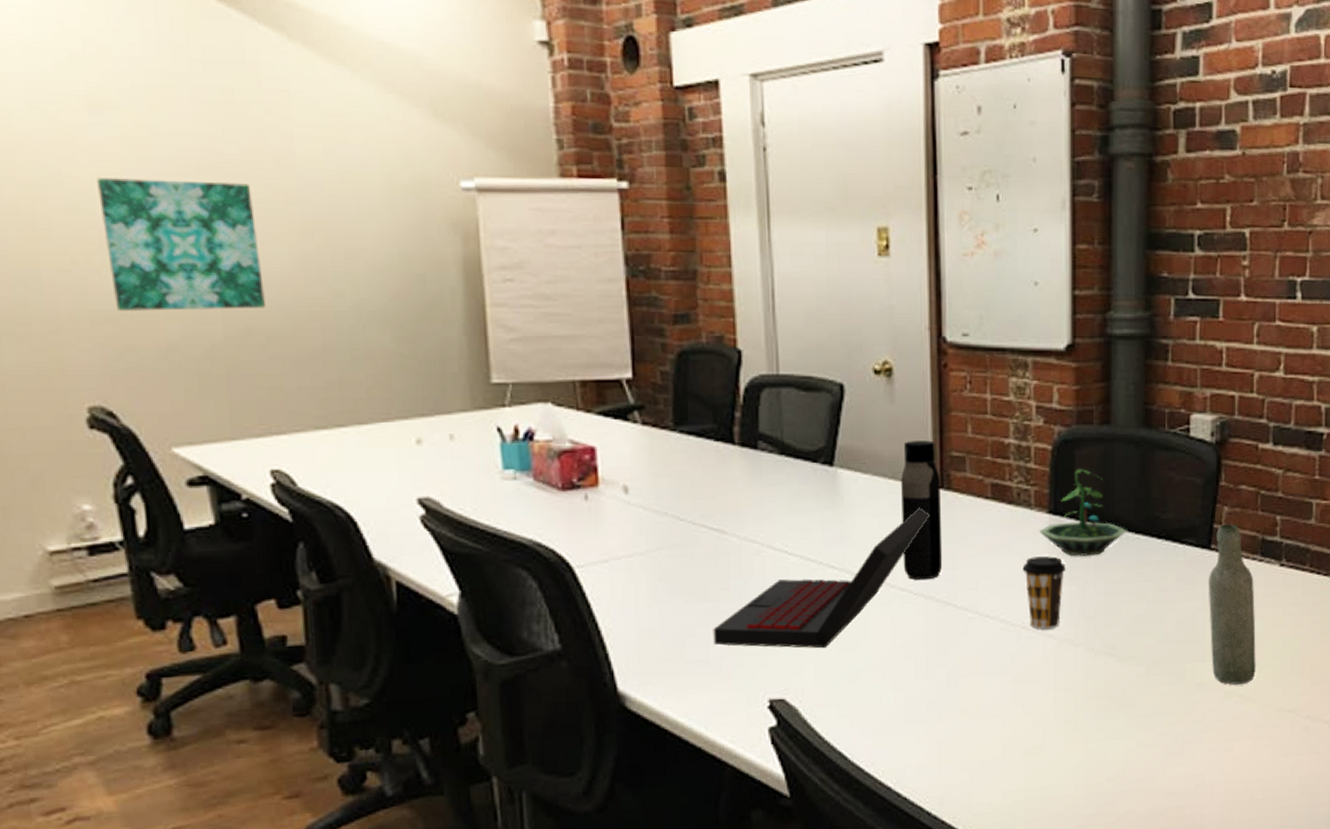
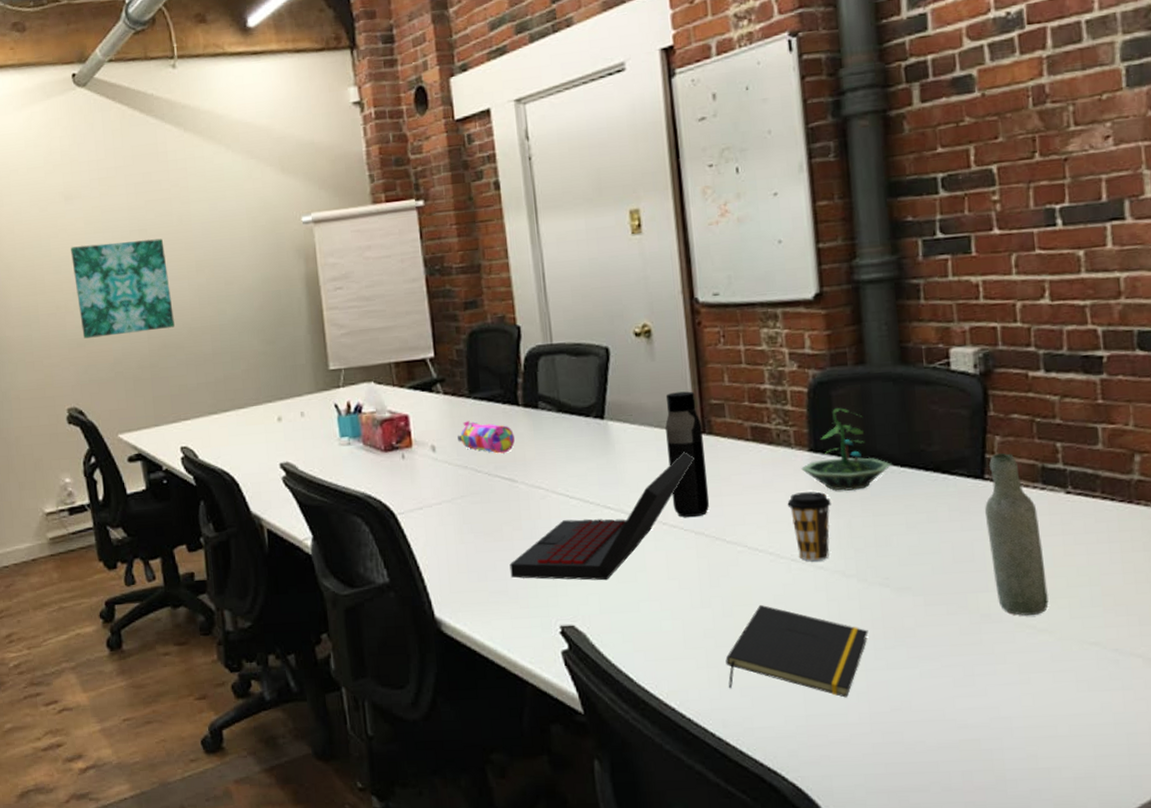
pencil case: none [657,458,727,500] -> present [458,421,515,454]
notepad: none [947,675,1091,770] -> present [725,605,868,698]

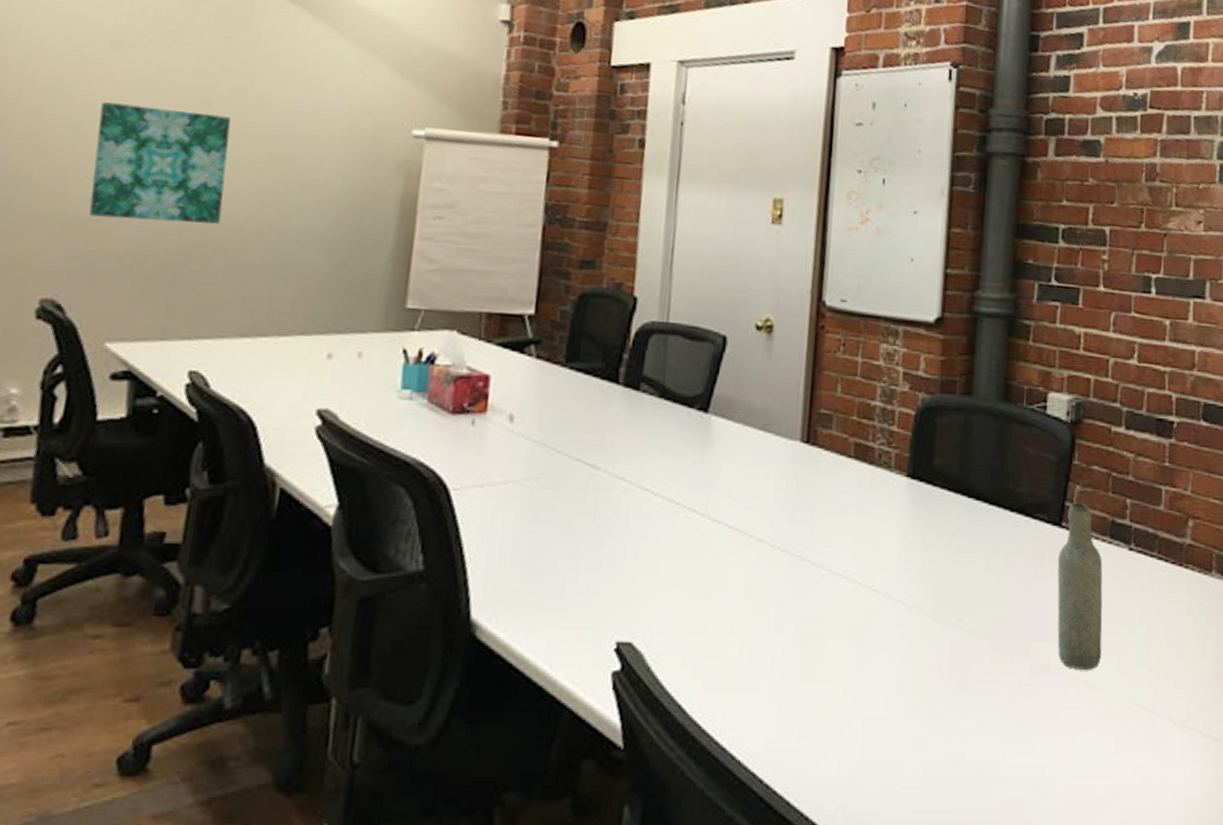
pencil case: present [458,421,515,454] -> none [542,392,607,435]
laptop: present [509,452,695,581] -> none [570,460,795,594]
water bottle: present [665,391,710,518] -> none [763,395,807,533]
notepad: present [725,605,868,698] -> none [786,637,935,746]
coffee cup: present [787,491,831,561] -> none [877,519,920,593]
terrarium: present [801,408,892,491] -> none [897,436,982,523]

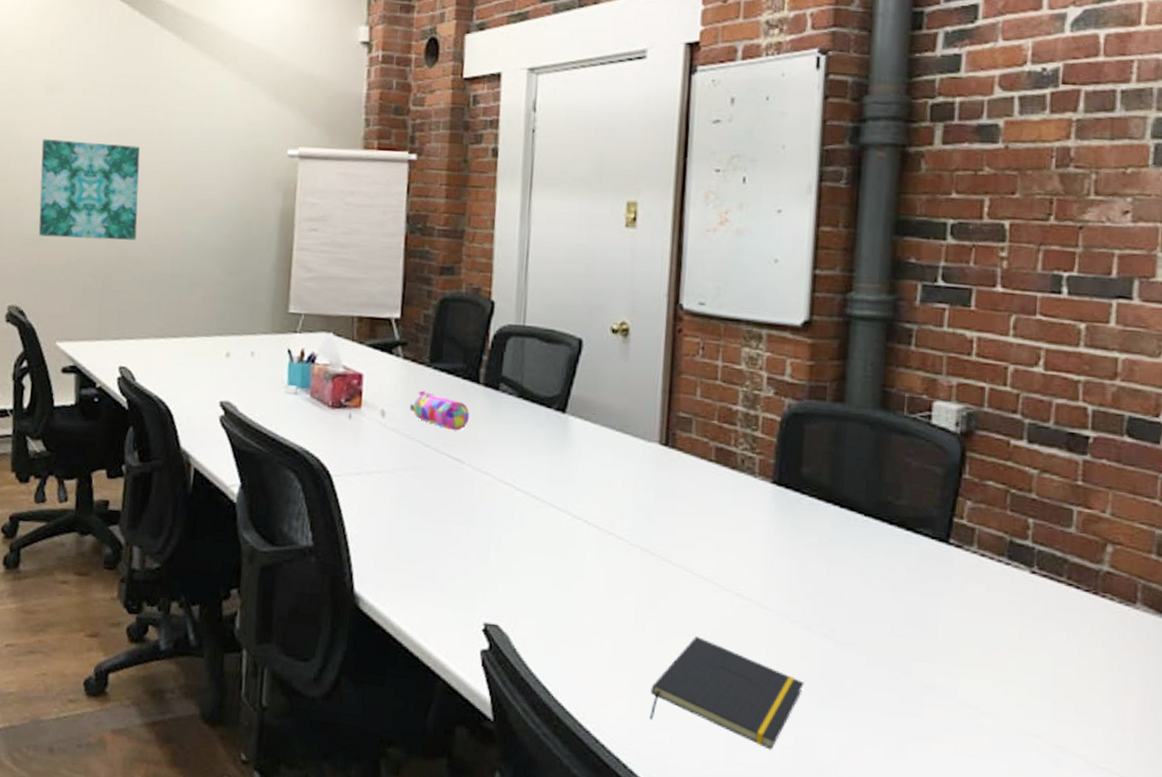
pencil case: none [542,392,607,435] -> present [410,390,469,431]
notepad: none [786,637,935,746] -> present [649,637,804,750]
bottle: present [1057,503,1103,670] -> none [943,519,999,696]

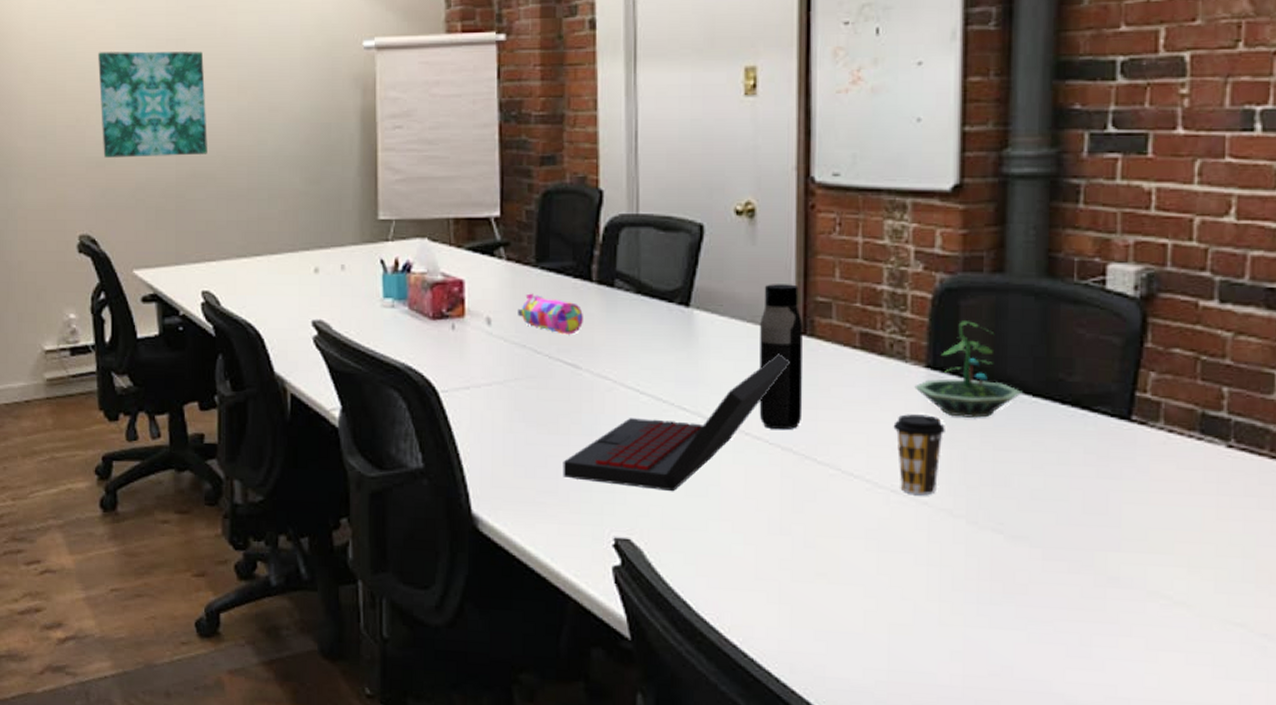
laptop: none [440,461,654,583] -> present [563,354,791,492]
water bottle: none [622,397,666,533] -> present [759,284,803,431]
notepad: present [649,637,804,750] -> none [801,539,972,655]
coffee cup: none [741,524,787,600] -> present [893,414,945,495]
terrarium: none [761,443,856,533] -> present [914,321,1023,418]

